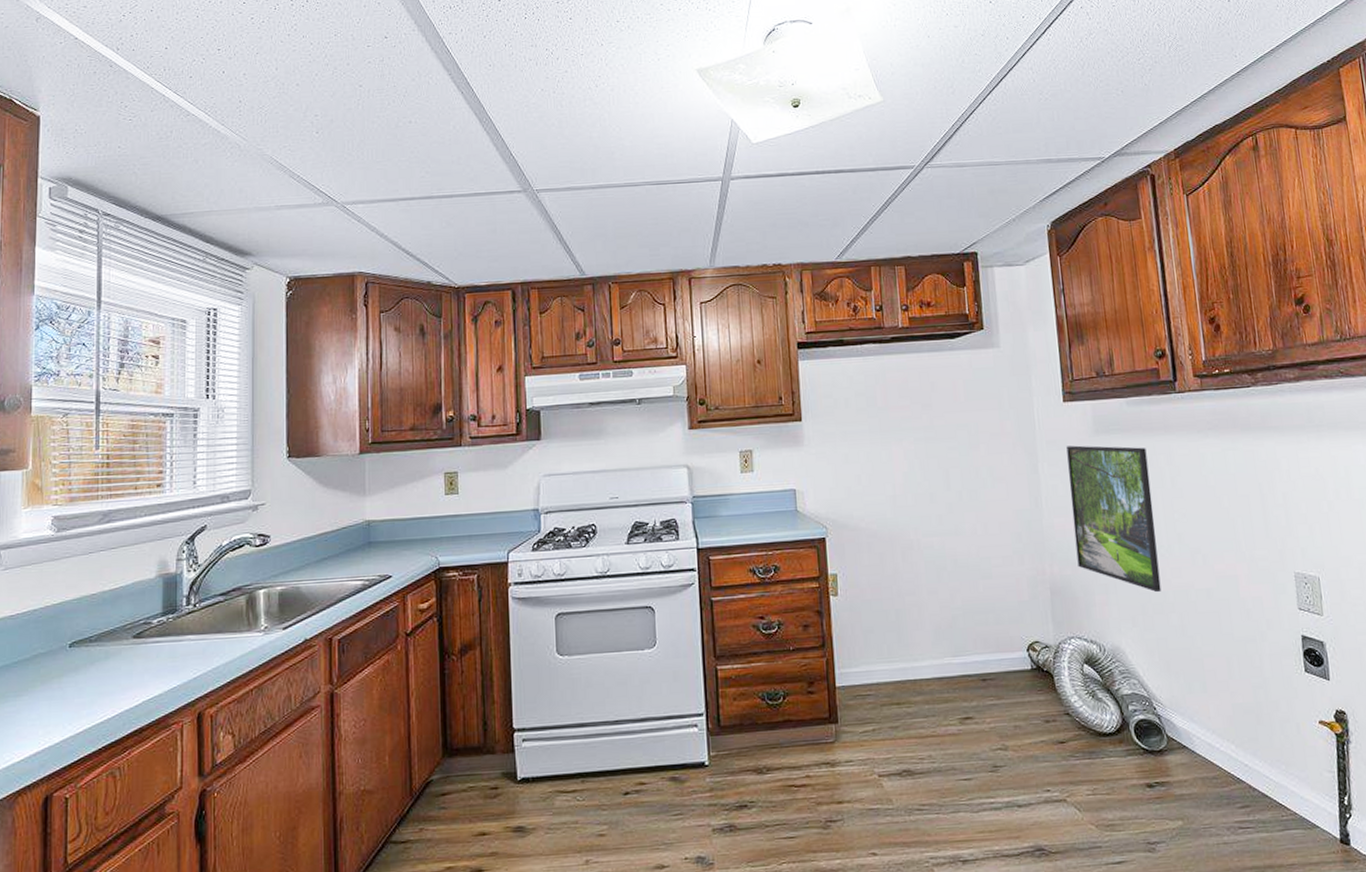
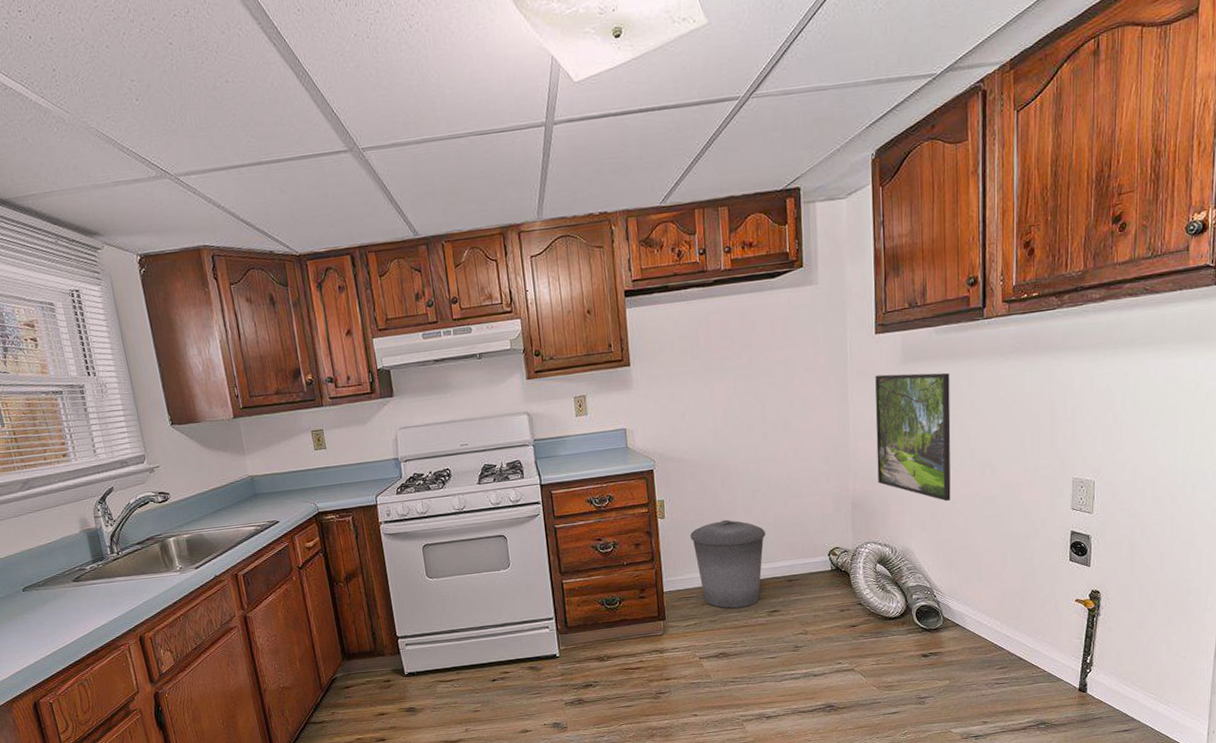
trash can: none [867,601,955,712] -> present [690,519,766,609]

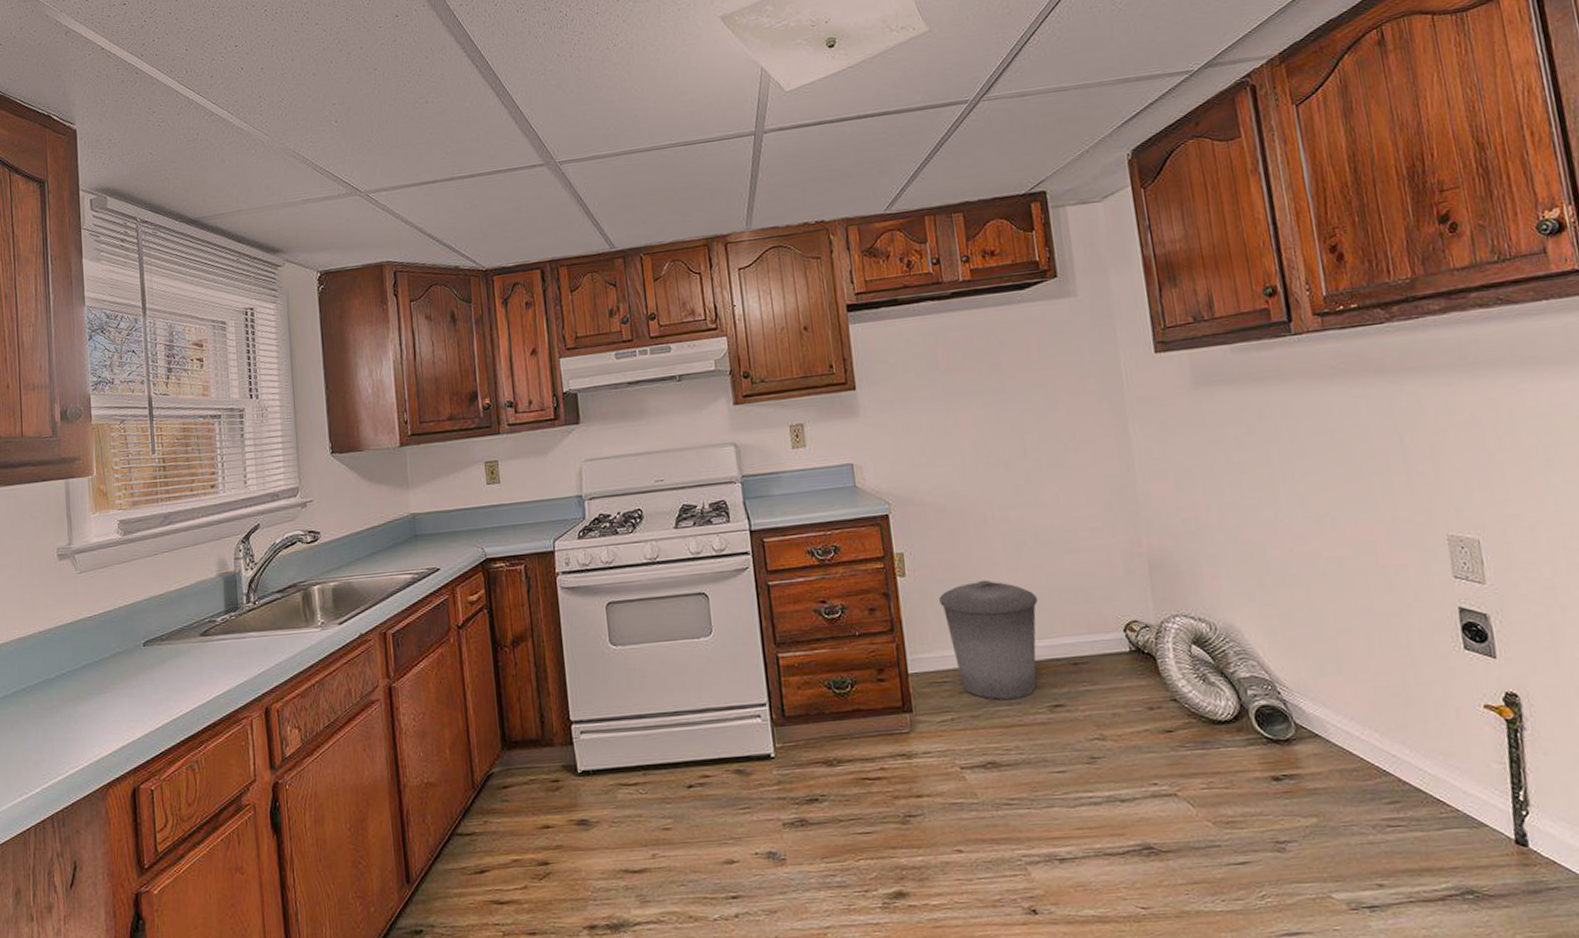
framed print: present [875,372,951,502] -> none [1161,399,1282,563]

